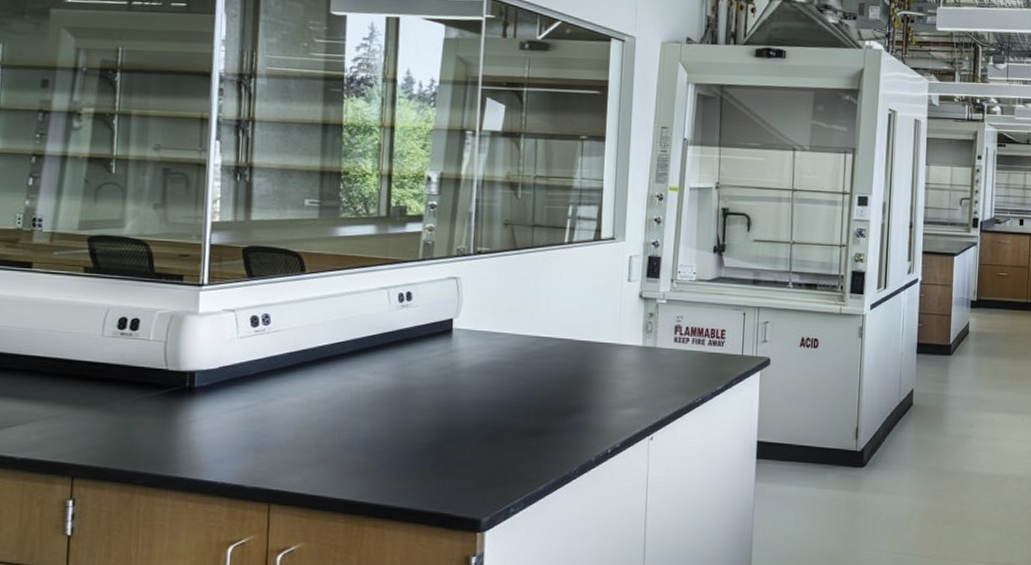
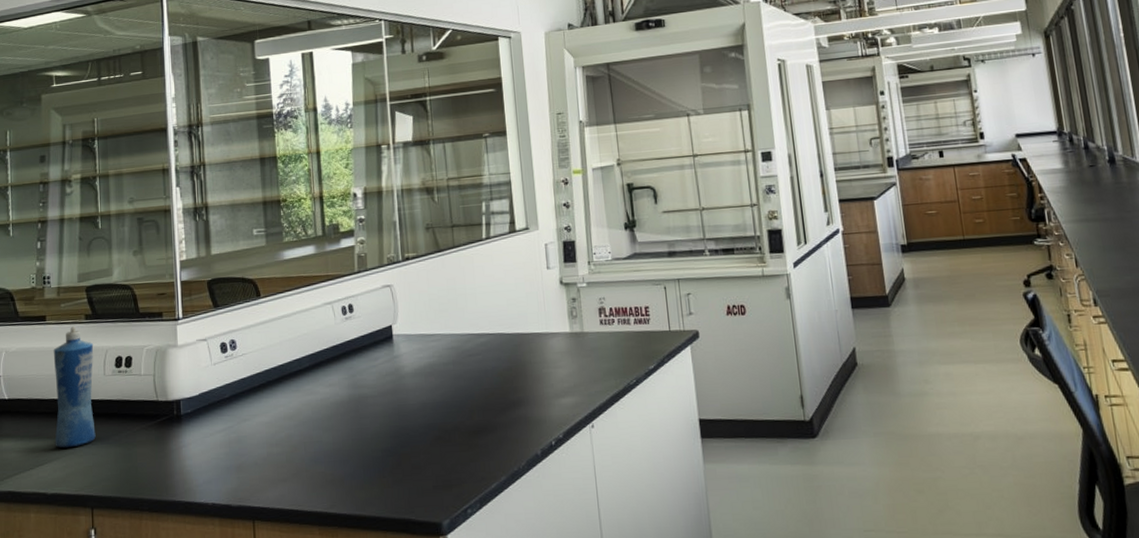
squeeze bottle: none [30,278,92,411] -> present [53,326,96,449]

